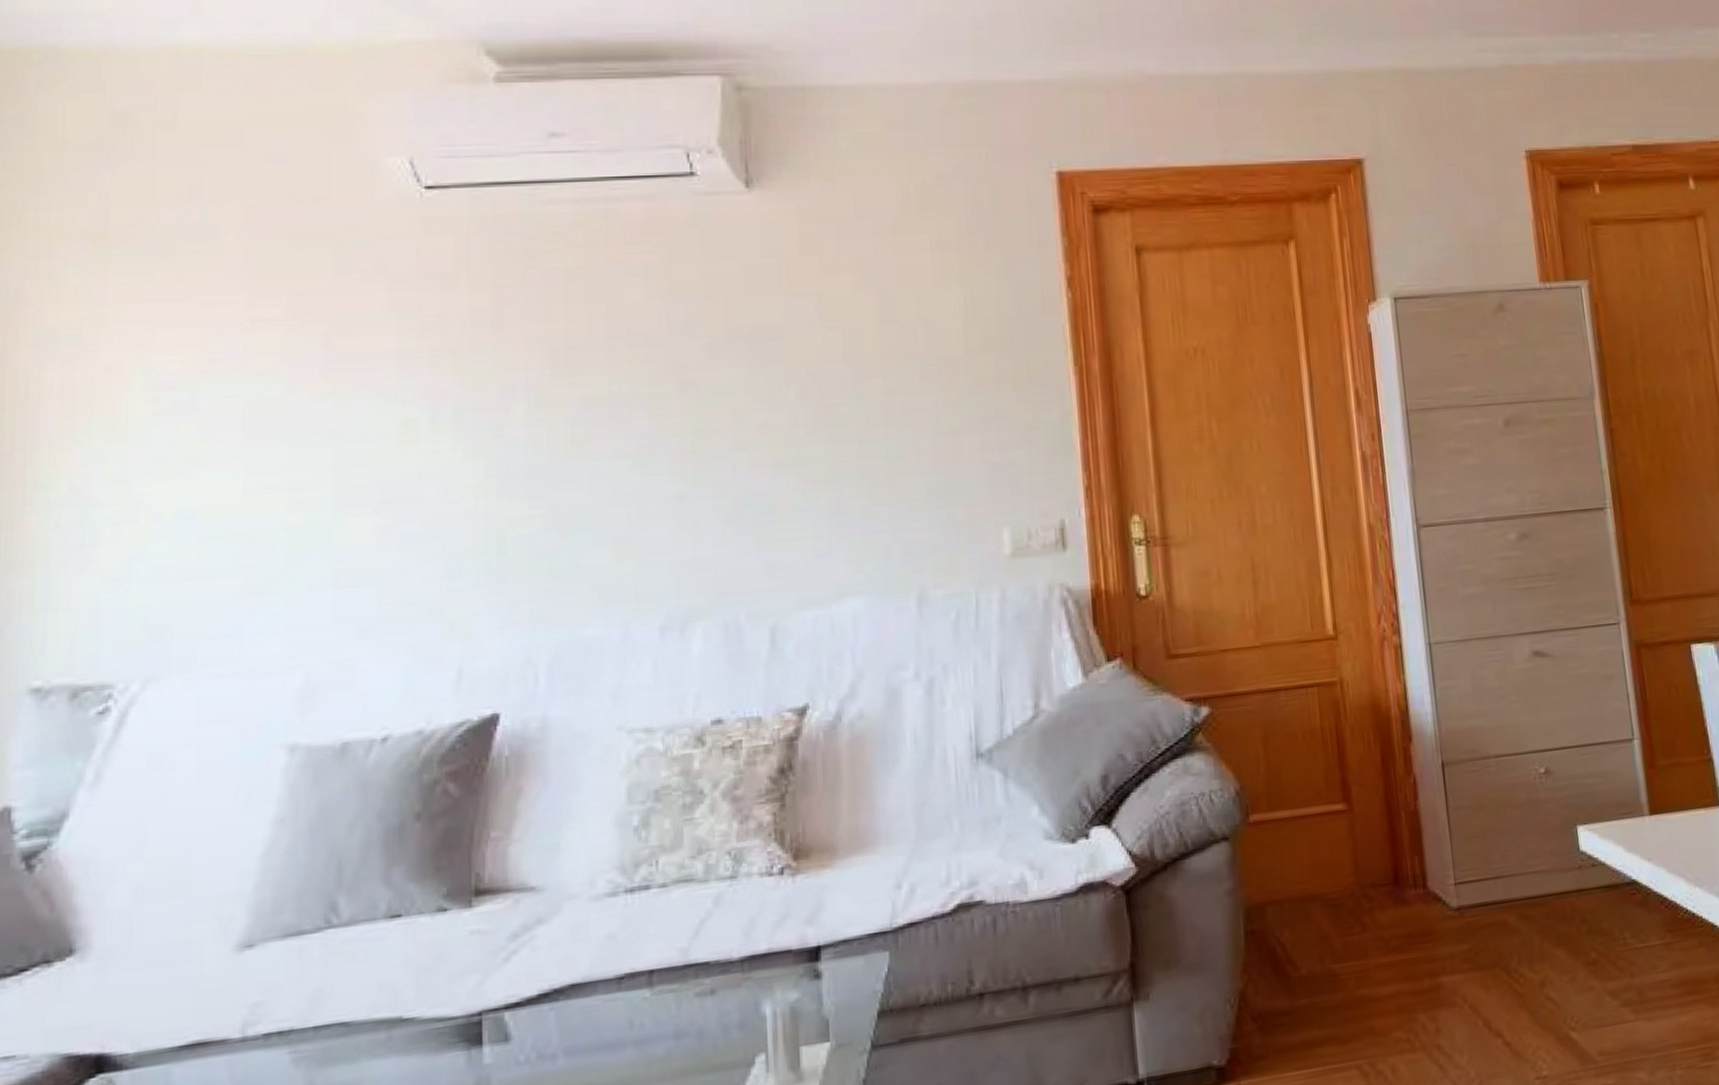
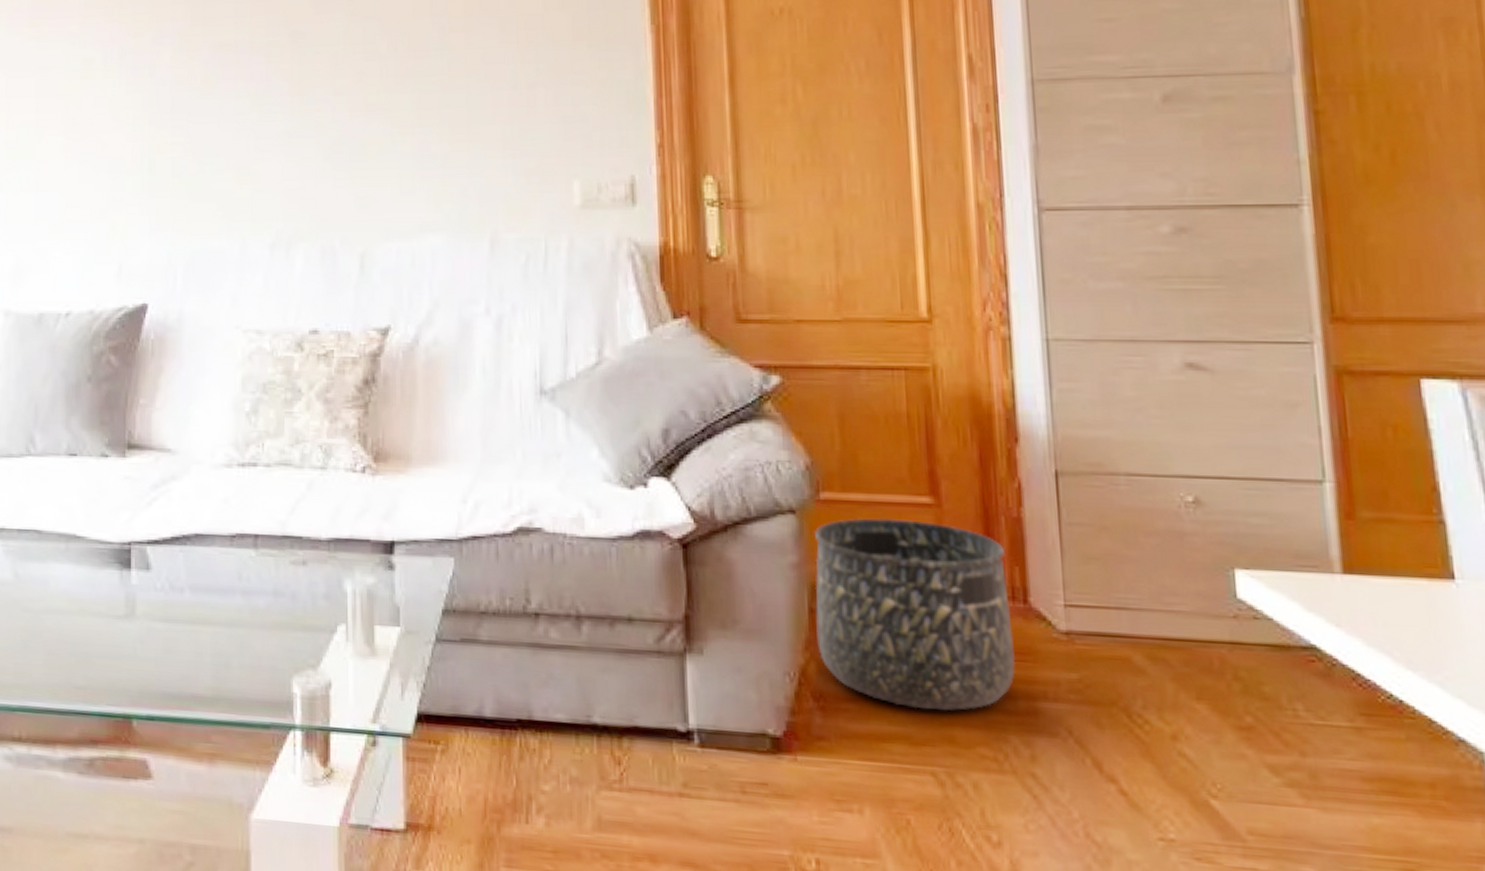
basket: none [1245,827,1420,1009] -> present [813,517,1016,711]

